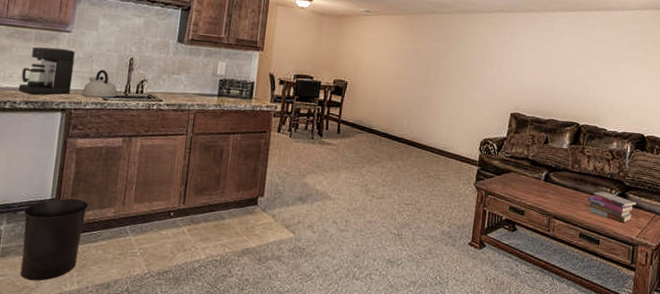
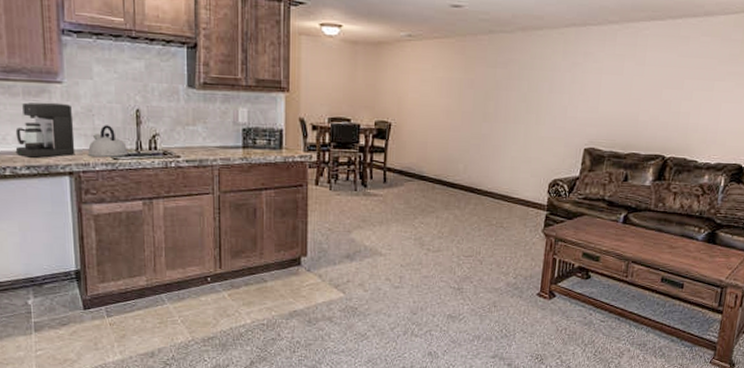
waste bin: present [20,198,88,280] -> none [49,269,117,352]
books: present [587,191,637,223] -> none [672,231,728,264]

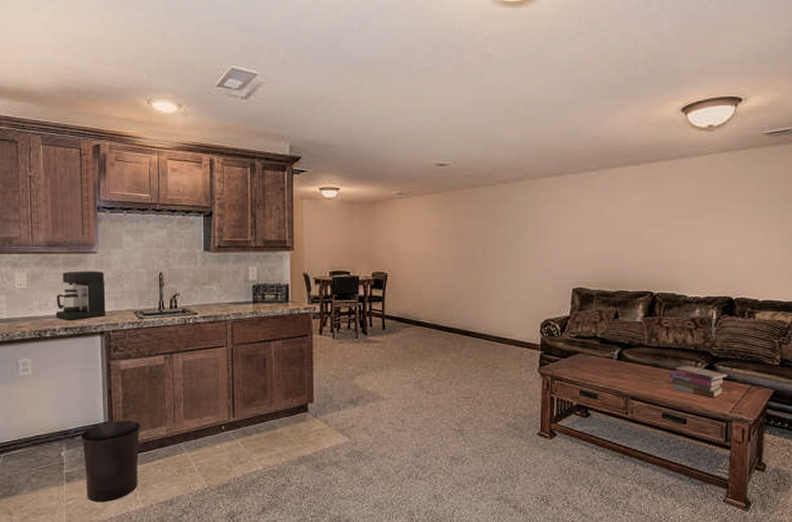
waste bin: none [49,269,117,352] -> present [80,421,140,502]
kettle: present [87,125,129,158] -> none [116,288,152,318]
books: none [672,231,728,264] -> present [669,365,728,398]

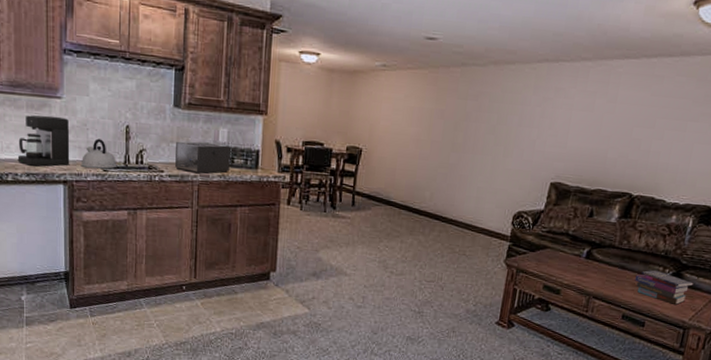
waste bin: present [80,421,140,502] -> none [41,271,101,348]
kettle: none [116,288,152,318] -> present [80,138,118,169]
toaster: none [208,282,261,313] -> present [175,141,231,174]

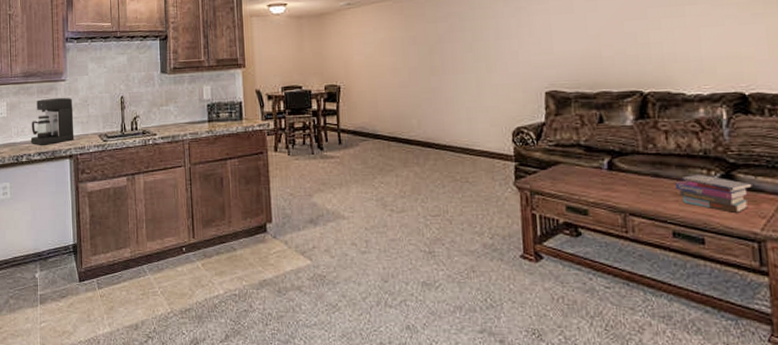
kettle: present [80,138,118,169] -> none [83,112,115,141]
toaster: present [175,141,231,174] -> none [165,101,216,133]

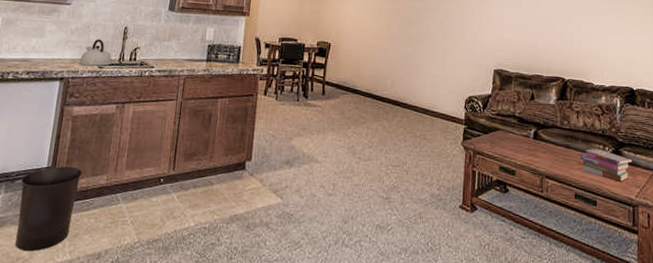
coffee maker: present [30,97,74,145] -> none [21,19,74,65]
waste bin: none [52,242,106,325] -> present [15,166,82,251]
kettle: none [83,112,115,141] -> present [78,39,112,66]

